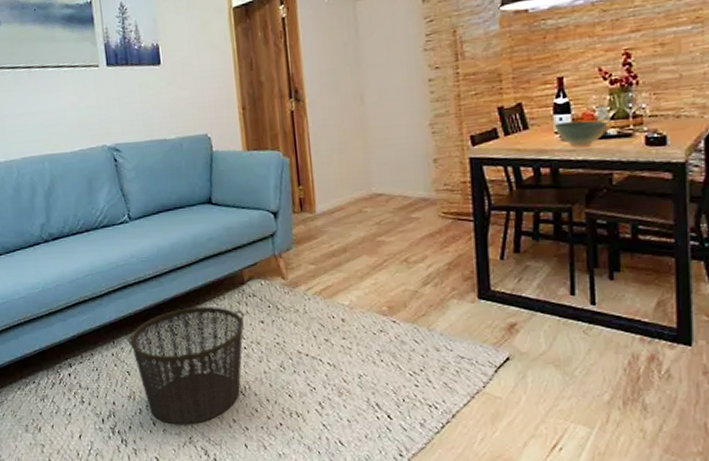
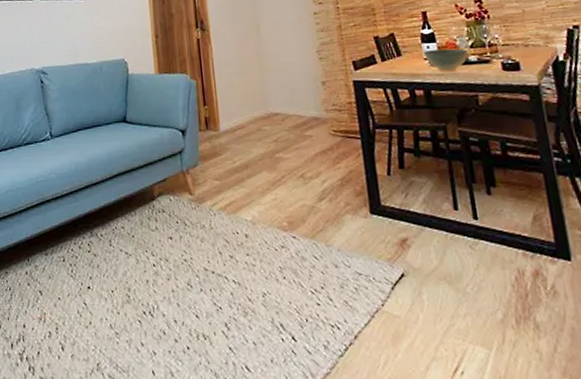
basket: present [127,307,244,425] -> none [42,223,154,350]

